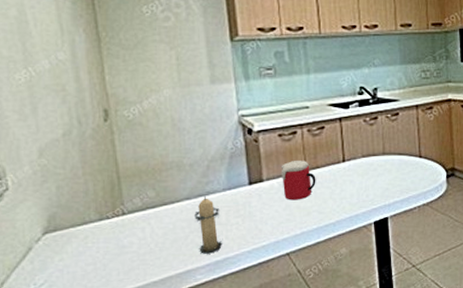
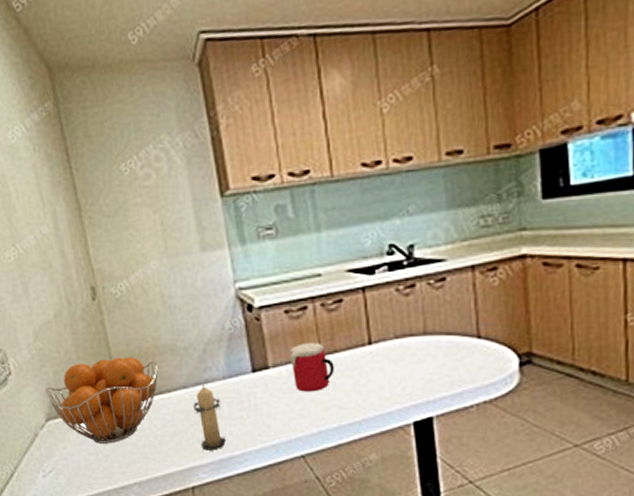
fruit basket: none [44,172,164,254] -> present [44,357,158,444]

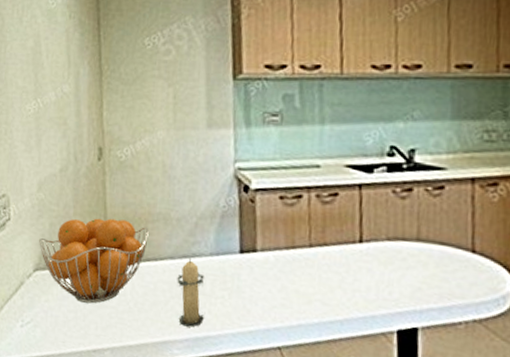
mug: present [289,343,335,392] -> none [278,231,322,283]

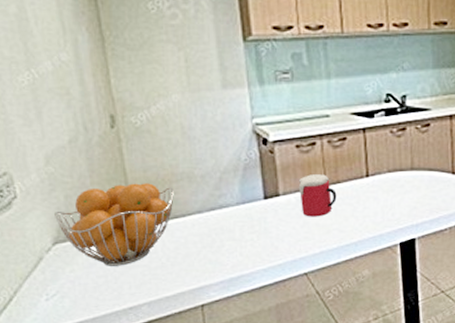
candle: present [177,257,205,328] -> none [207,209,236,271]
mug: none [278,231,322,283] -> present [298,174,337,217]

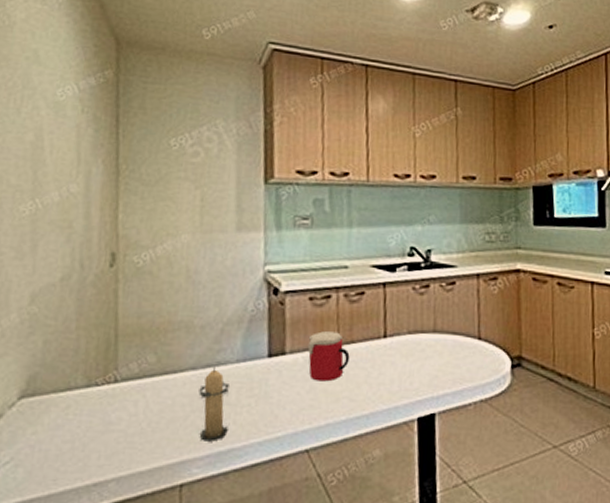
fruit basket: present [53,183,174,266] -> none [26,330,168,430]
candle: none [207,209,236,271] -> present [198,366,231,442]

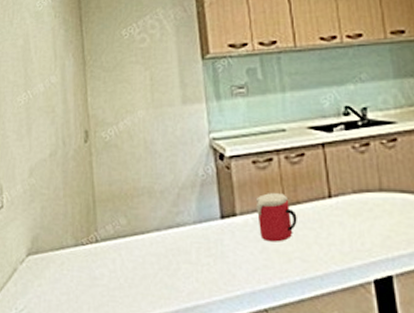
candle: present [198,366,231,442] -> none [164,227,192,298]

